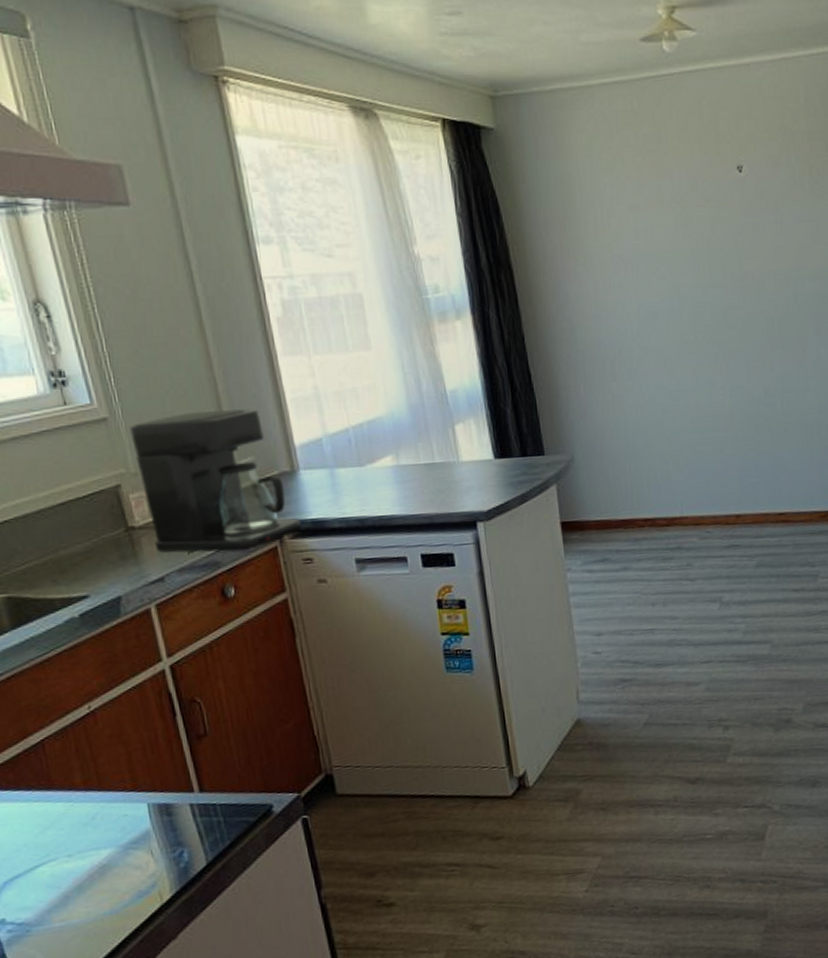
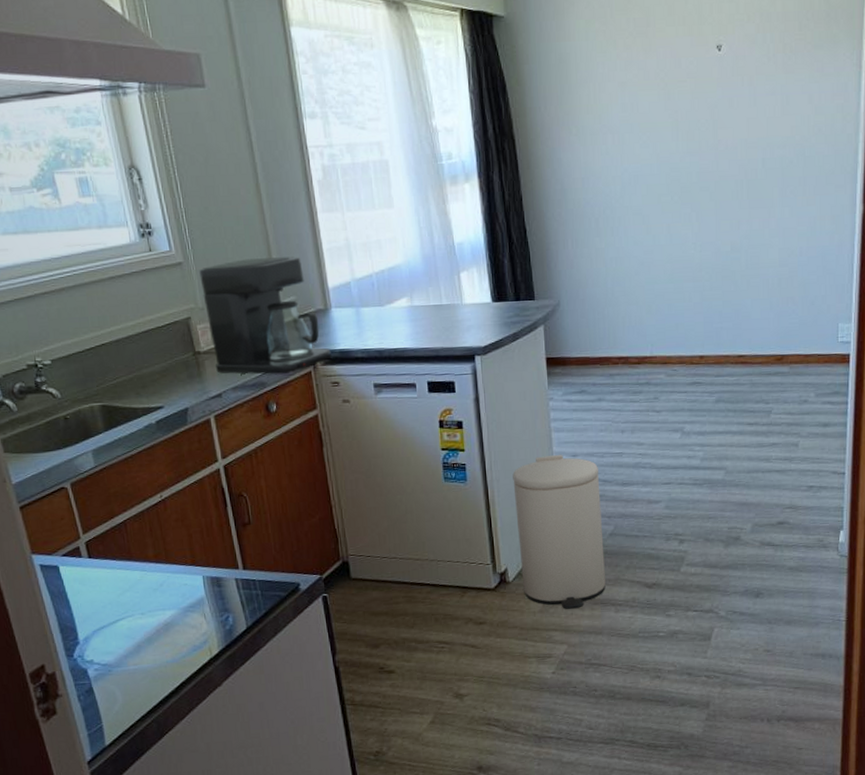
pedal bin: none [527,633,642,815] -> present [512,454,606,609]

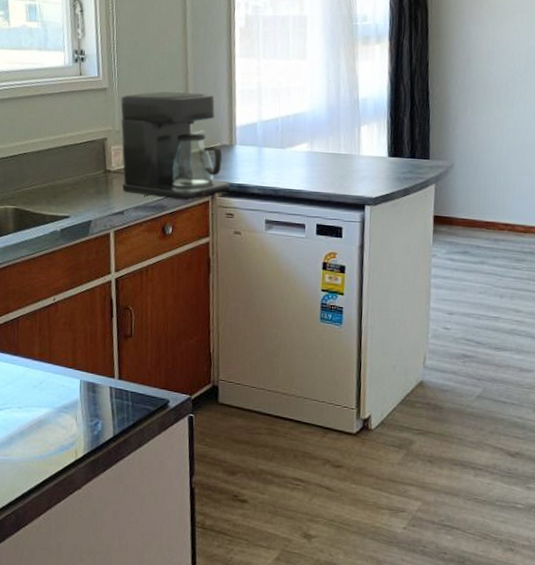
pedal bin: present [512,454,606,609] -> none [384,310,473,467]

